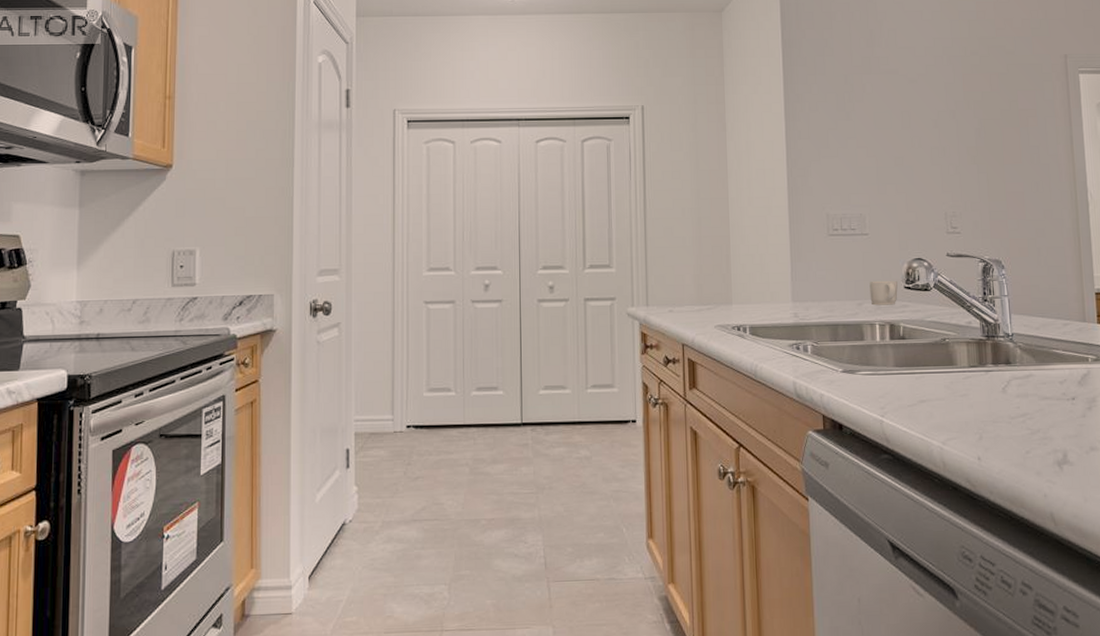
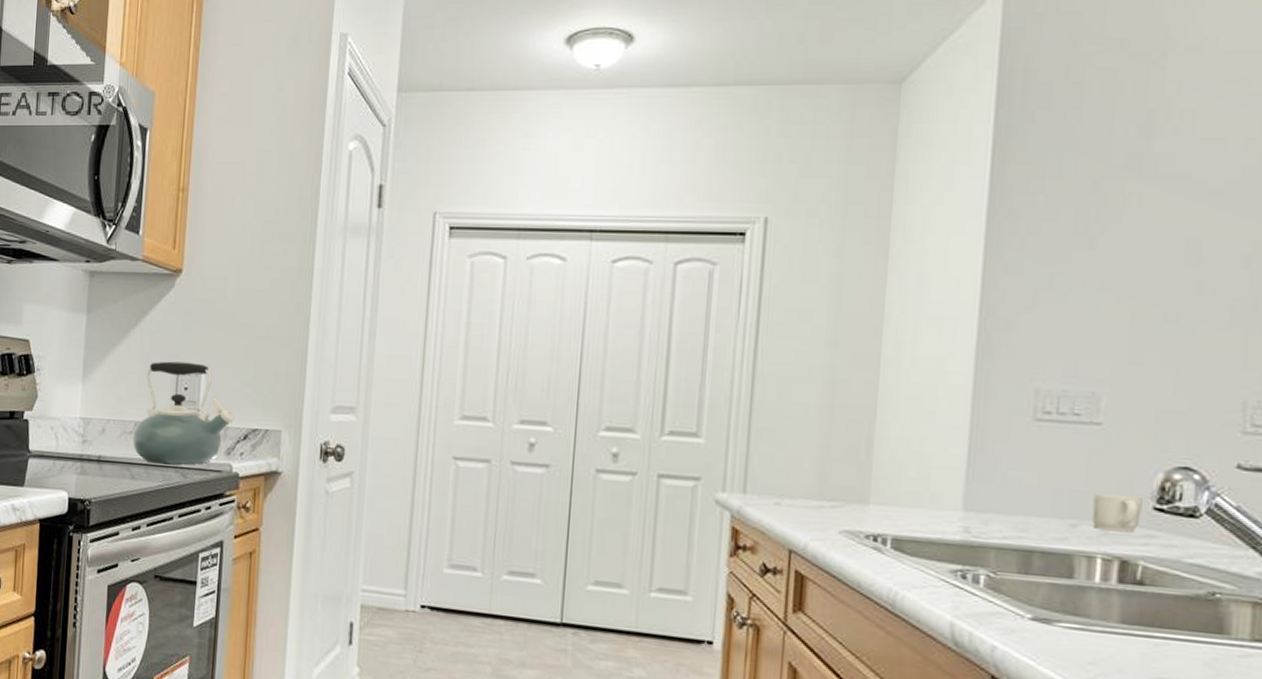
kettle: none [131,243,229,335] -> present [132,361,234,465]

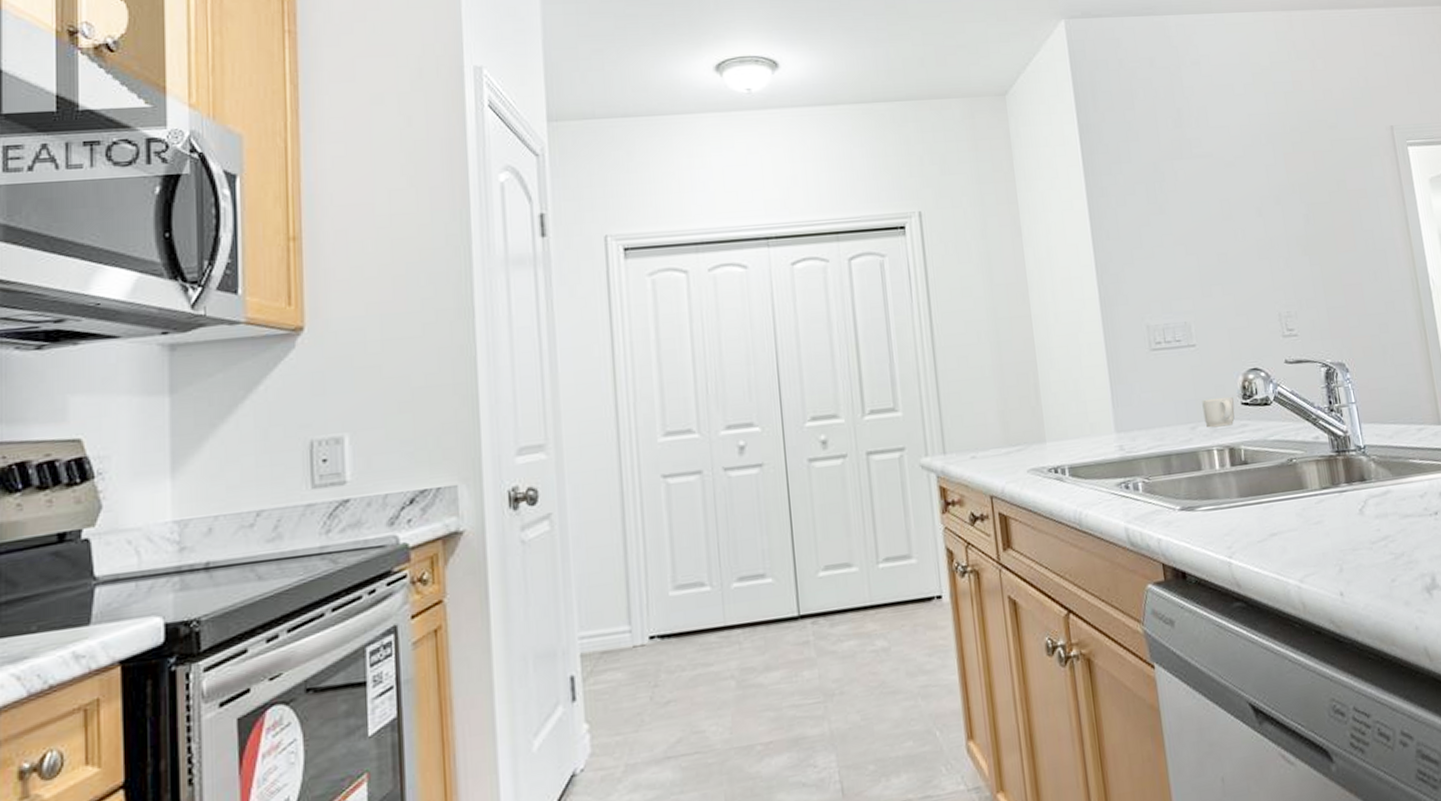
kettle: present [132,361,234,465] -> none [255,429,394,556]

